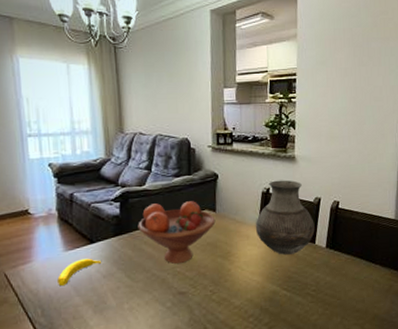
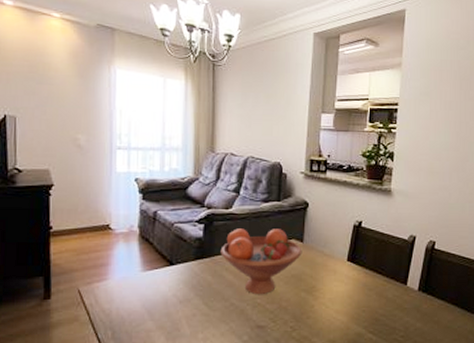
banana: present [57,258,101,287] -> none [132,281,179,309]
vase: present [255,180,315,255] -> none [343,214,407,295]

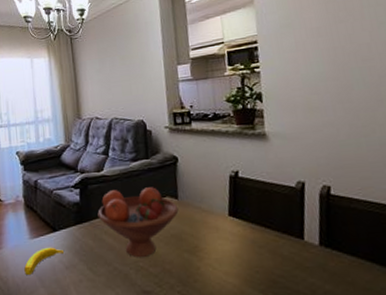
banana: none [132,281,179,309] -> present [24,247,63,276]

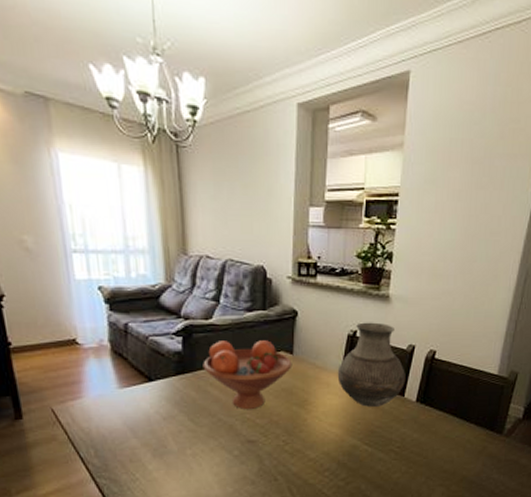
banana: present [24,247,63,276] -> none [112,397,161,427]
vase: none [224,161,302,253] -> present [337,322,405,407]

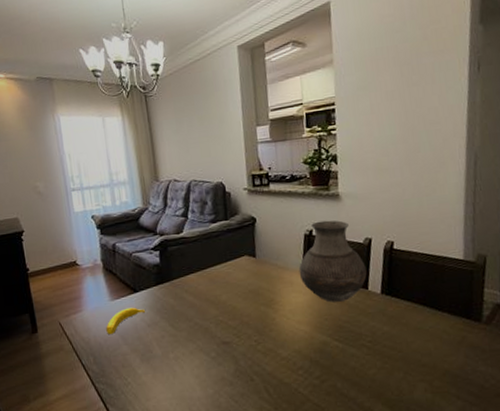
banana: none [112,397,161,427] -> present [106,307,145,335]
fruit bowl: present [203,340,293,410] -> none [178,247,257,313]

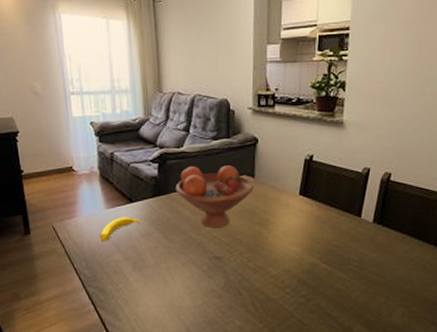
fruit bowl: none [178,247,257,313] -> present [175,165,254,229]
vase: present [298,220,367,303] -> none [296,147,361,227]

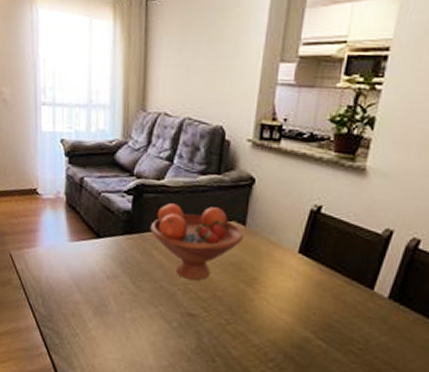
banana: present [100,217,140,242] -> none [60,253,106,279]

